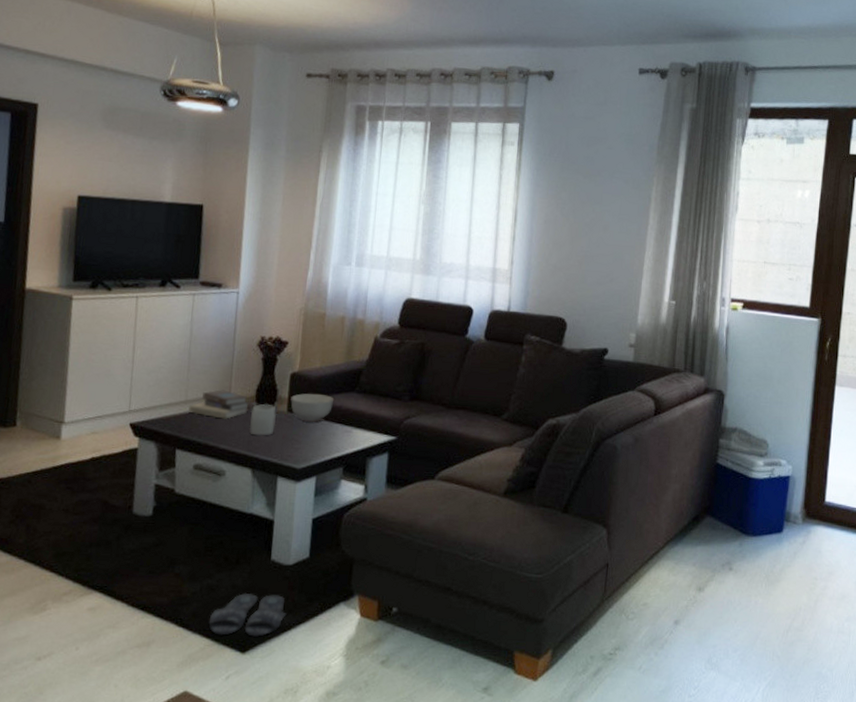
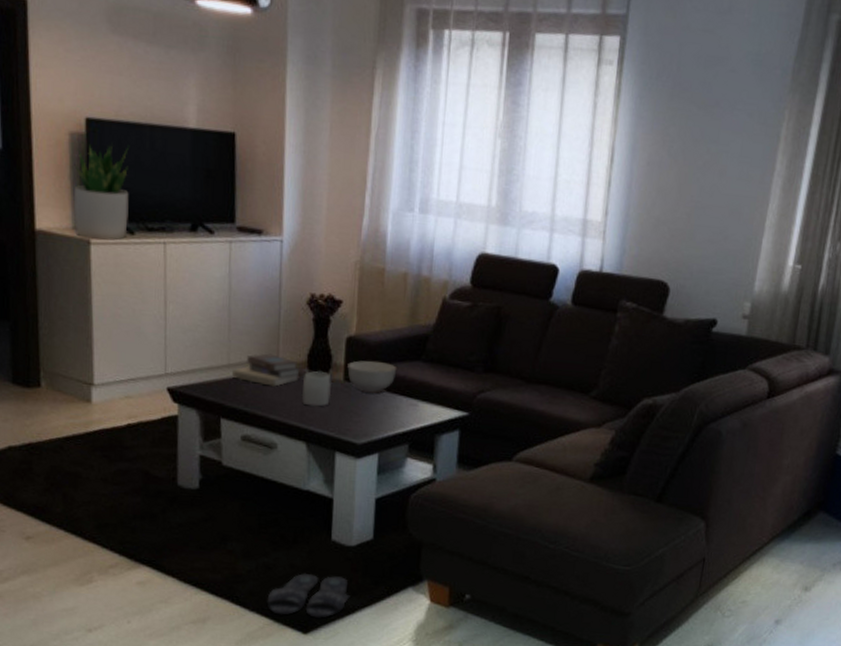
planter: none [60,215,113,296] -> present [74,142,129,241]

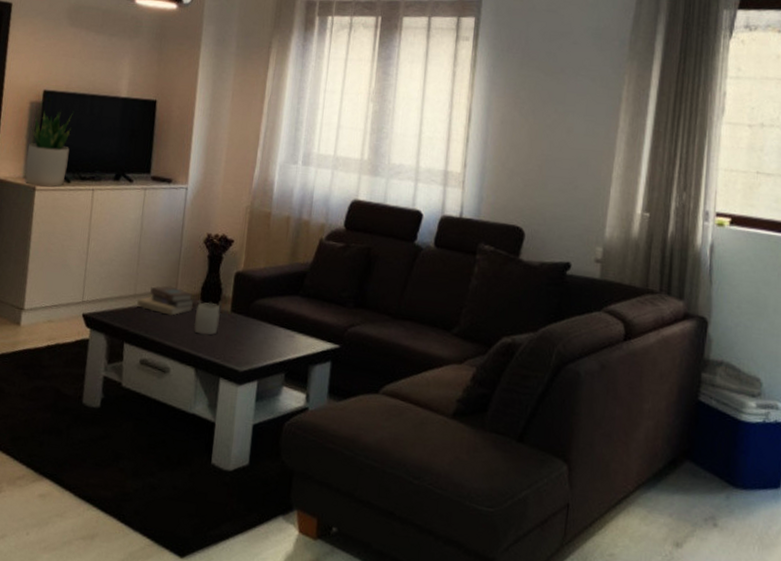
slippers: present [267,572,350,618] -> none [149,495,225,543]
bowl: present [347,360,397,393] -> none [234,294,278,325]

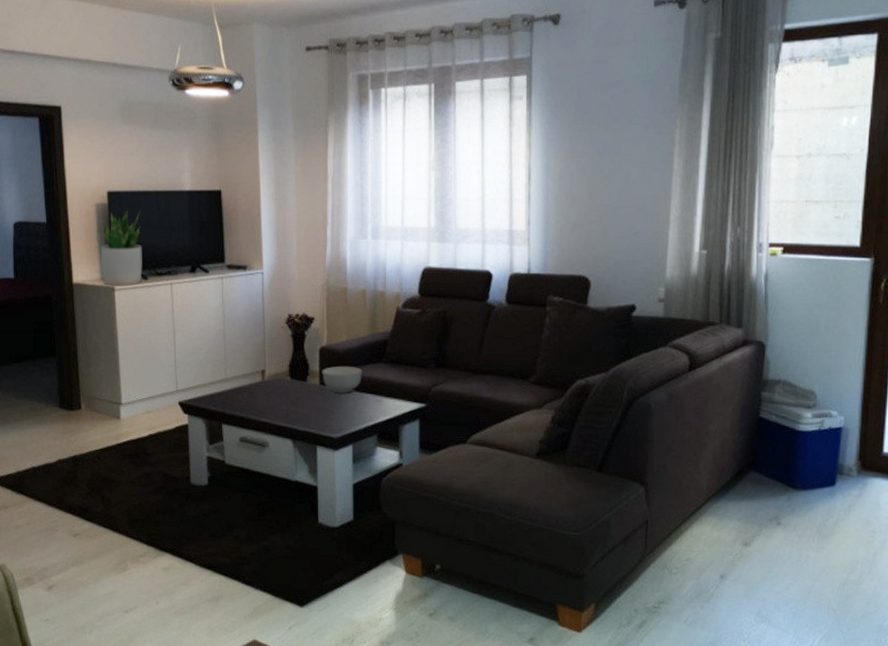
books: present [137,285,194,316] -> none [229,367,283,394]
mug: present [193,302,221,336] -> none [286,378,311,409]
bowl: none [234,294,278,325] -> present [322,366,363,393]

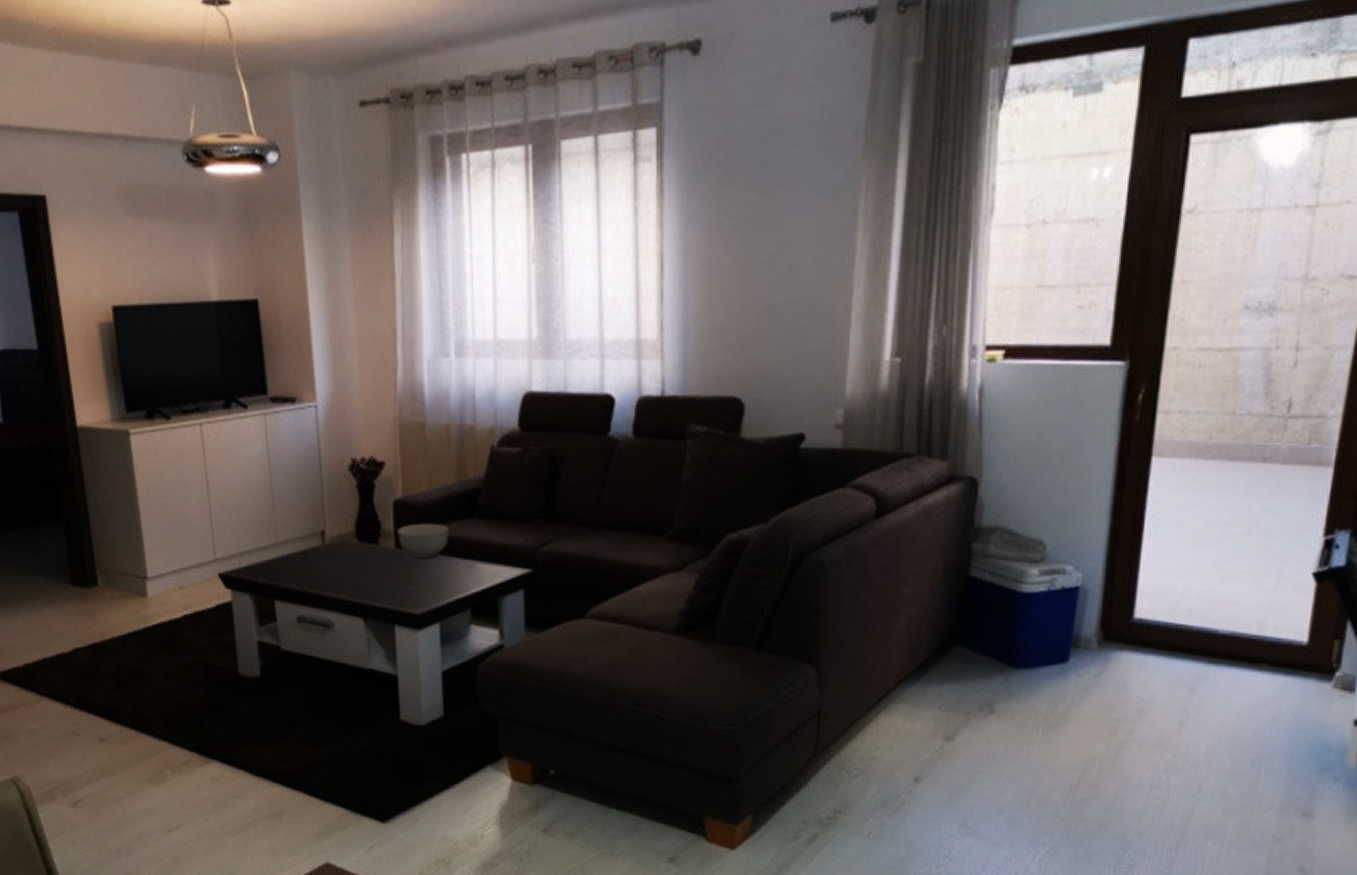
planter: present [100,208,142,286] -> none [106,327,163,429]

